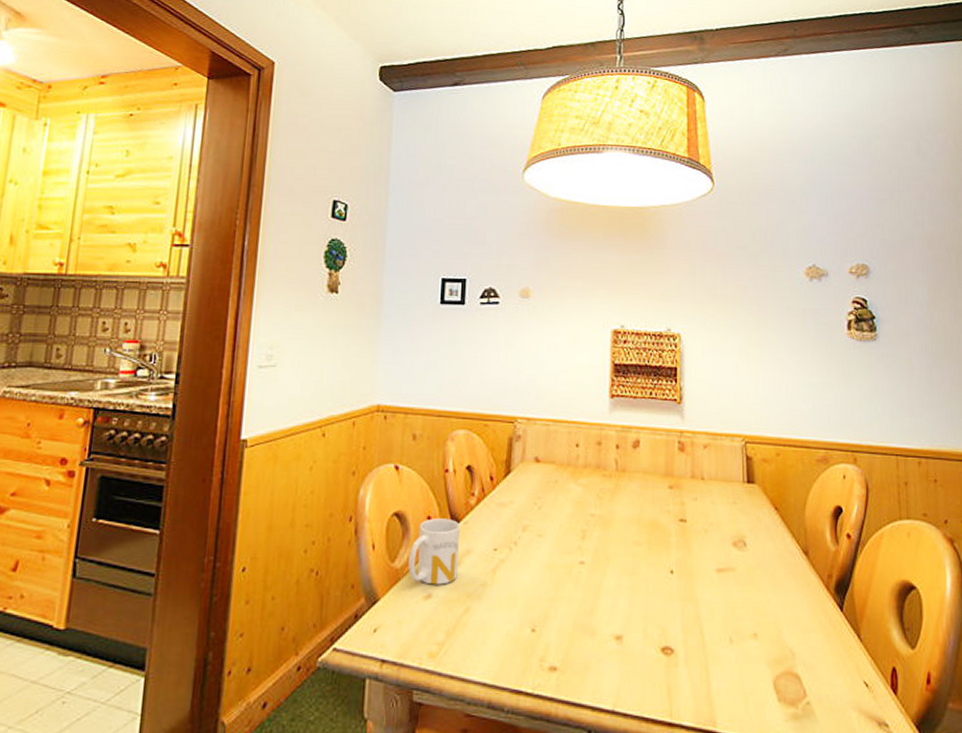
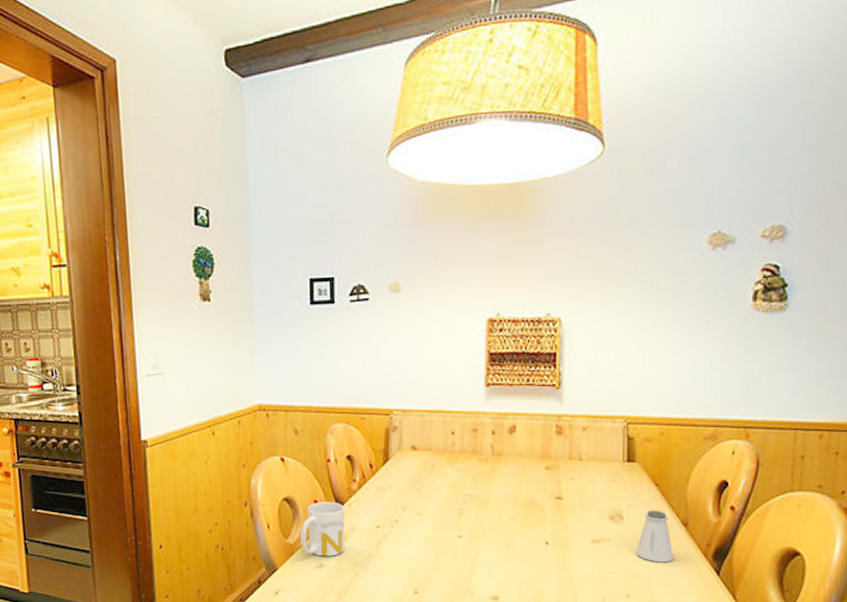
saltshaker: none [760,536,797,596] -> present [636,510,673,563]

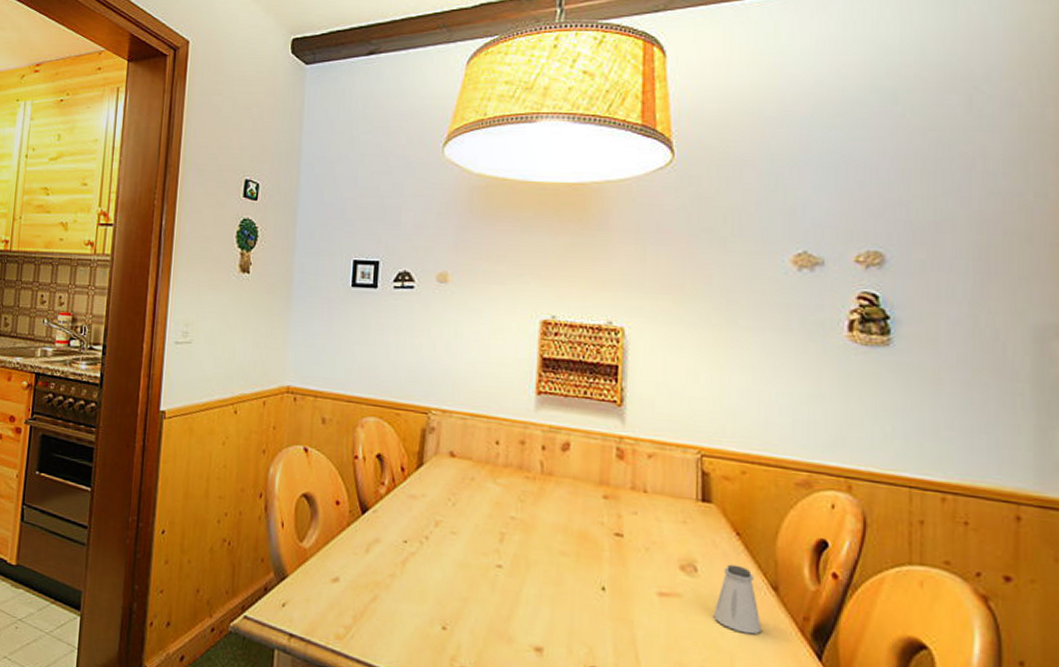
mug: present [300,502,345,557] -> none [316,503,370,570]

